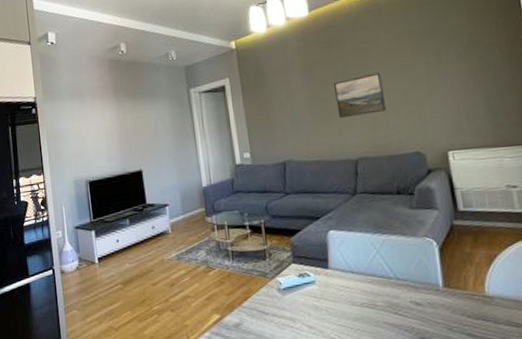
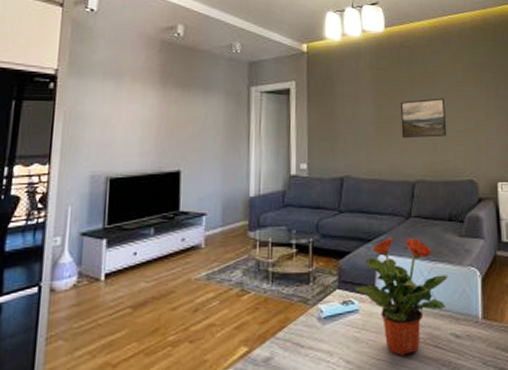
potted plant: none [308,212,403,322] -> present [354,236,449,356]

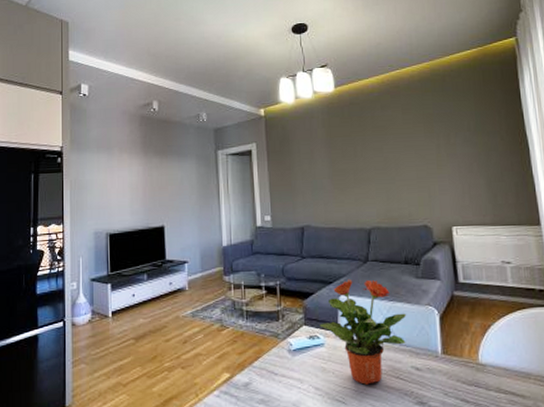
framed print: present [401,98,447,139] -> none [354,149,400,190]

